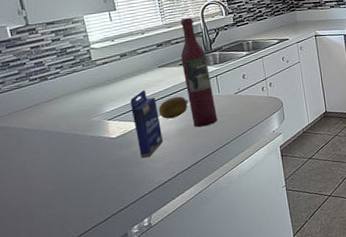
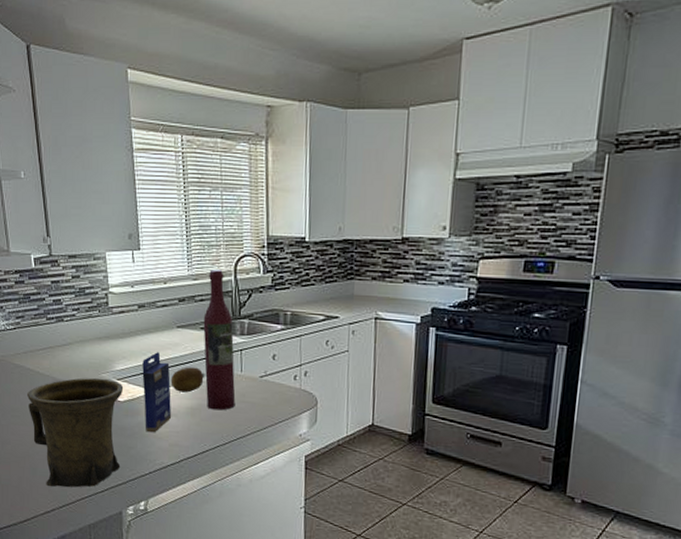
mug: none [16,121,121,231] -> present [27,377,124,488]

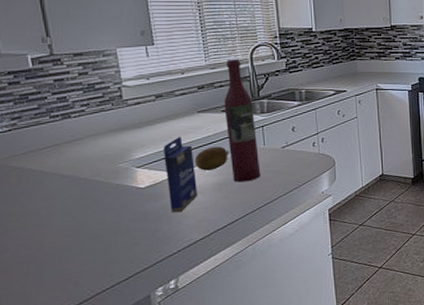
mug: present [27,377,124,488] -> none [29,168,146,287]

